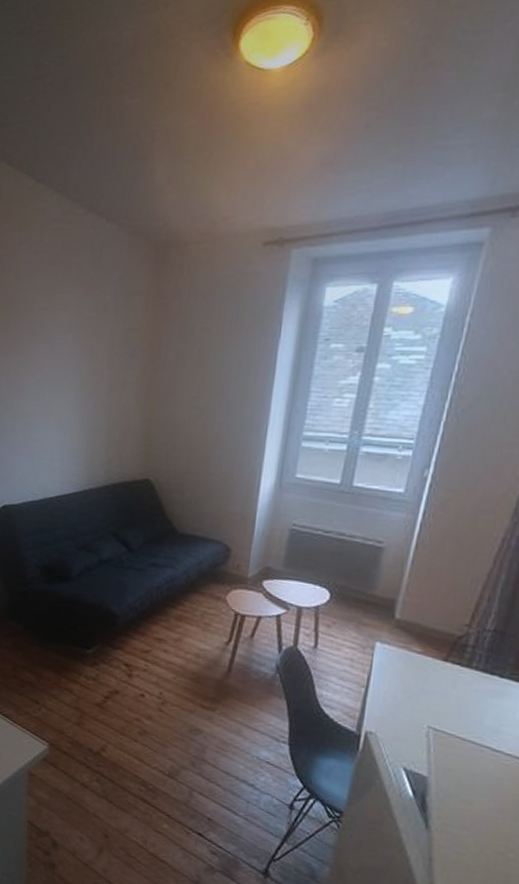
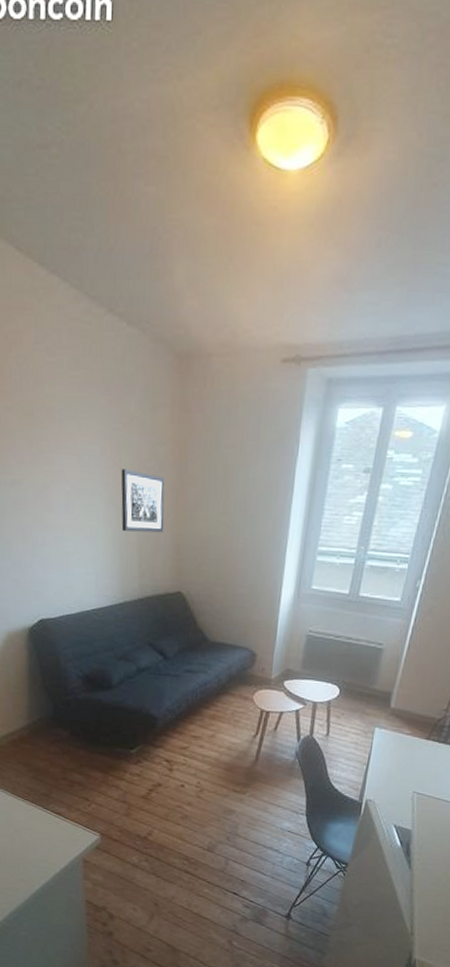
wall art: none [90,356,137,419] -> present [121,469,165,533]

